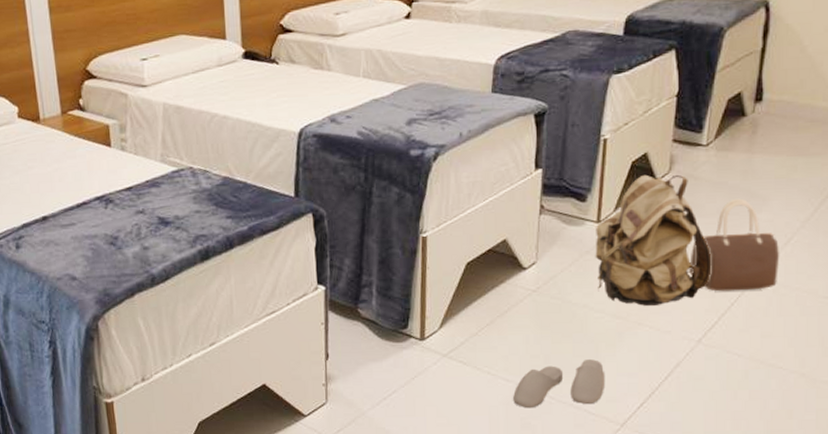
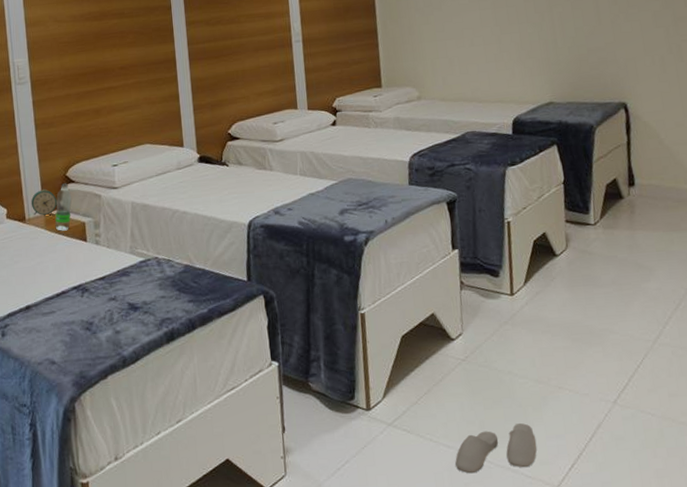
alarm clock: none [46,84,76,116] -> present [31,188,57,215]
bottle: none [73,79,93,134] -> present [54,183,72,231]
backpack: present [595,174,712,306] -> none [510,250,616,371]
handbag: present [689,198,780,292] -> none [595,270,674,355]

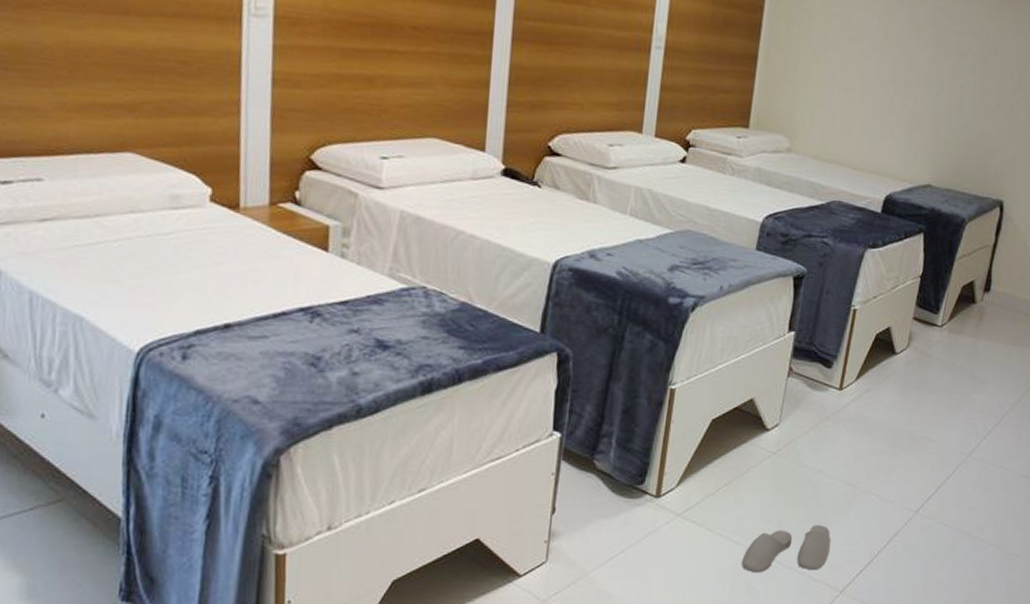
alarm clock: present [31,188,57,215] -> none [251,170,291,209]
bottle: present [54,183,72,231] -> none [283,168,314,233]

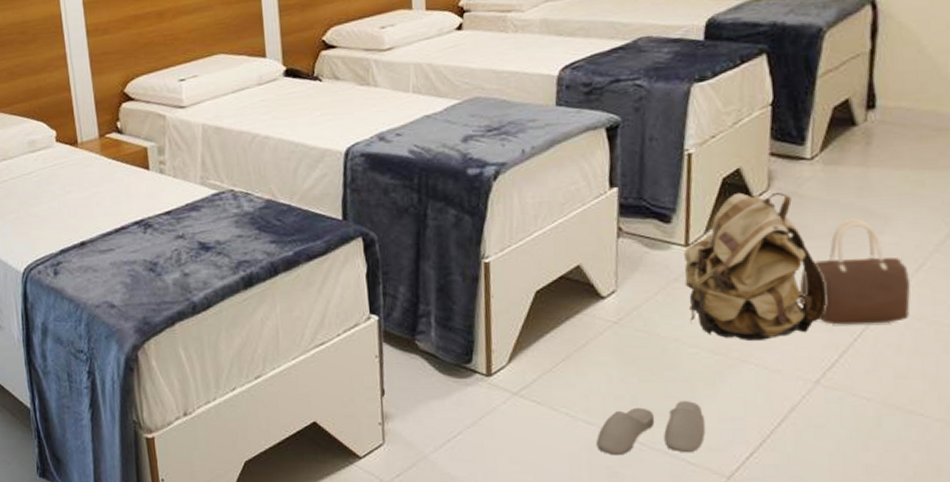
backpack: none [833,347,935,475] -> present [684,192,827,340]
handbag: none [915,378,991,466] -> present [799,218,912,325]

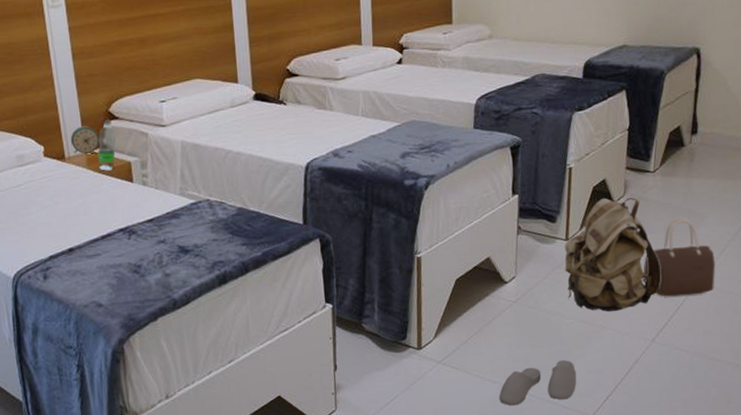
alarm clock: none [83,107,114,139] -> present [70,125,99,154]
bottle: none [111,101,131,158] -> present [97,119,116,171]

